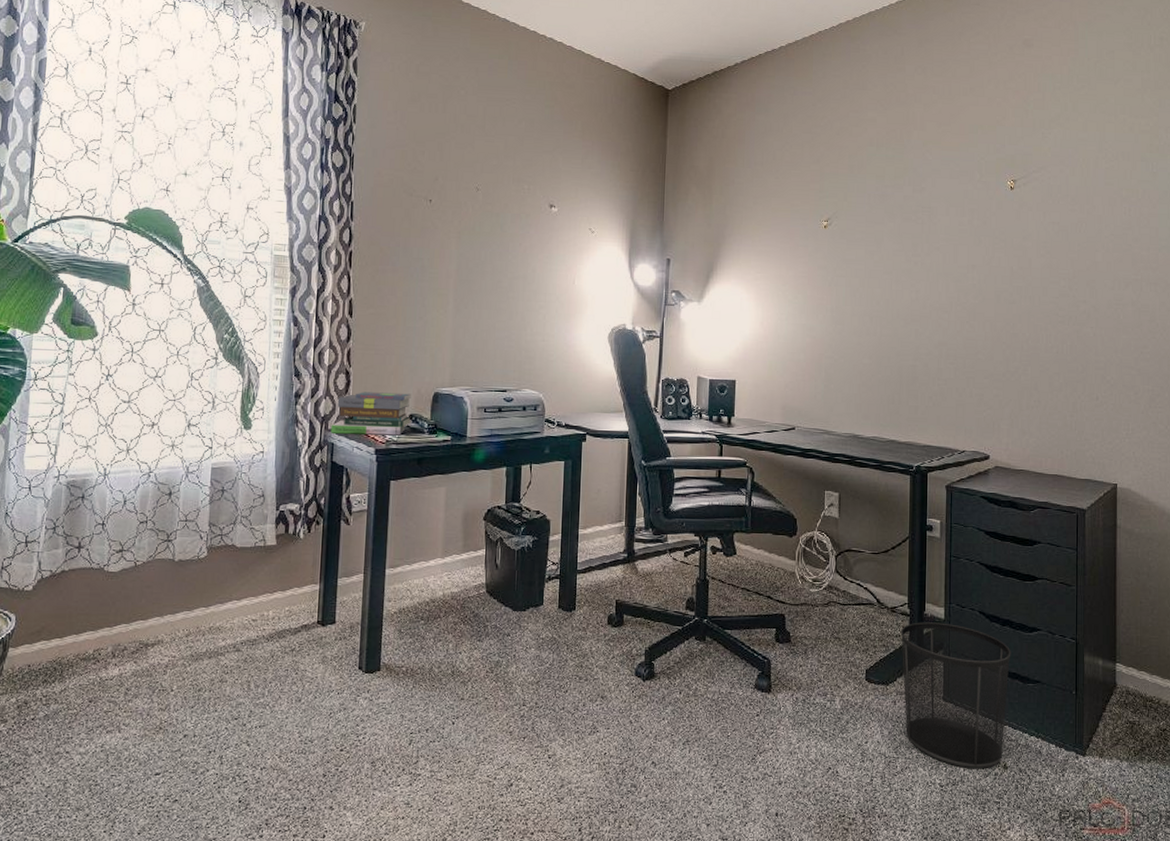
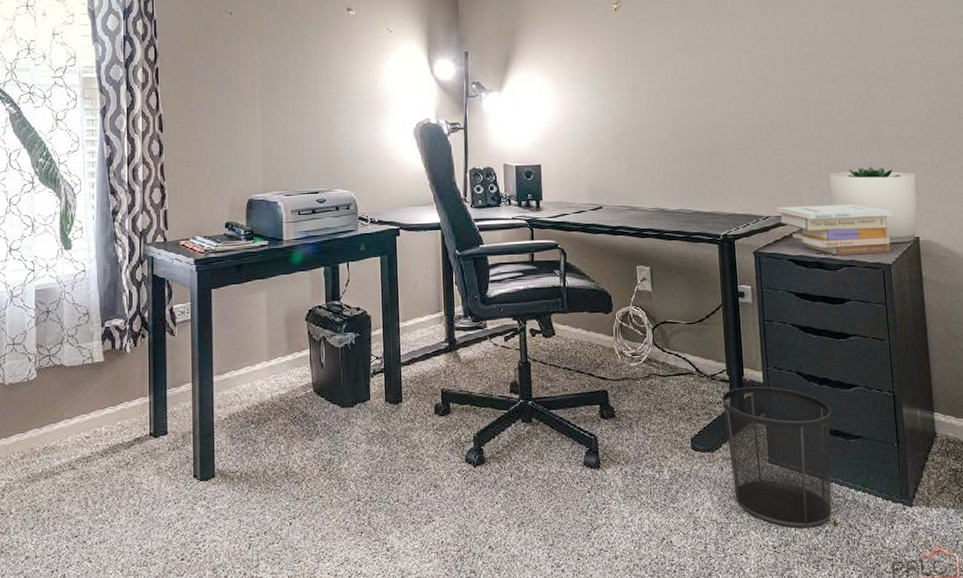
books: present [330,392,411,436] -> none [149,202,228,247]
books: none [974,442,1092,498] -> present [777,204,893,256]
planter: none [1030,408,1119,489] -> present [829,166,917,244]

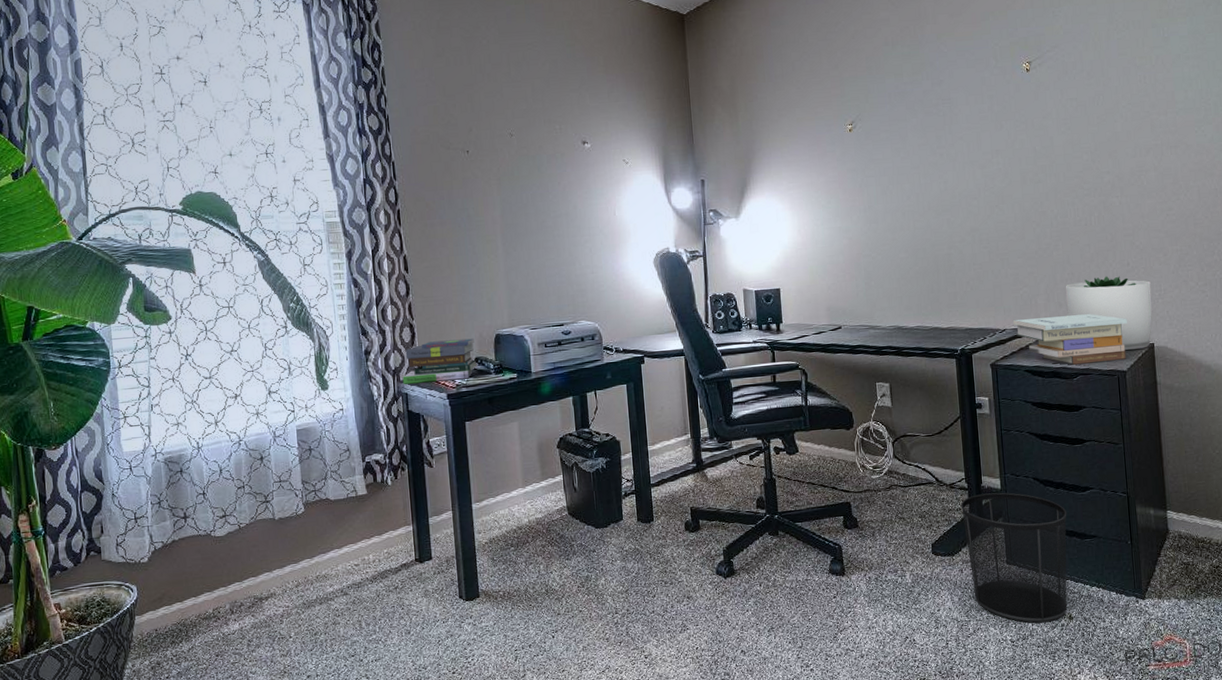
books: none [149,202,228,247] -> present [402,338,477,384]

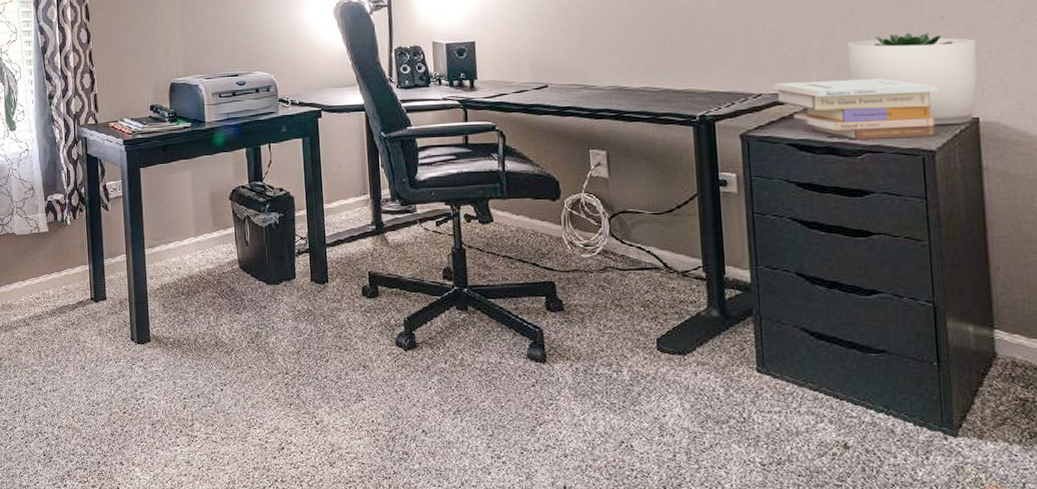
books: present [402,338,477,384] -> none [82,86,153,129]
waste bin: present [960,492,1068,623] -> none [695,286,844,448]

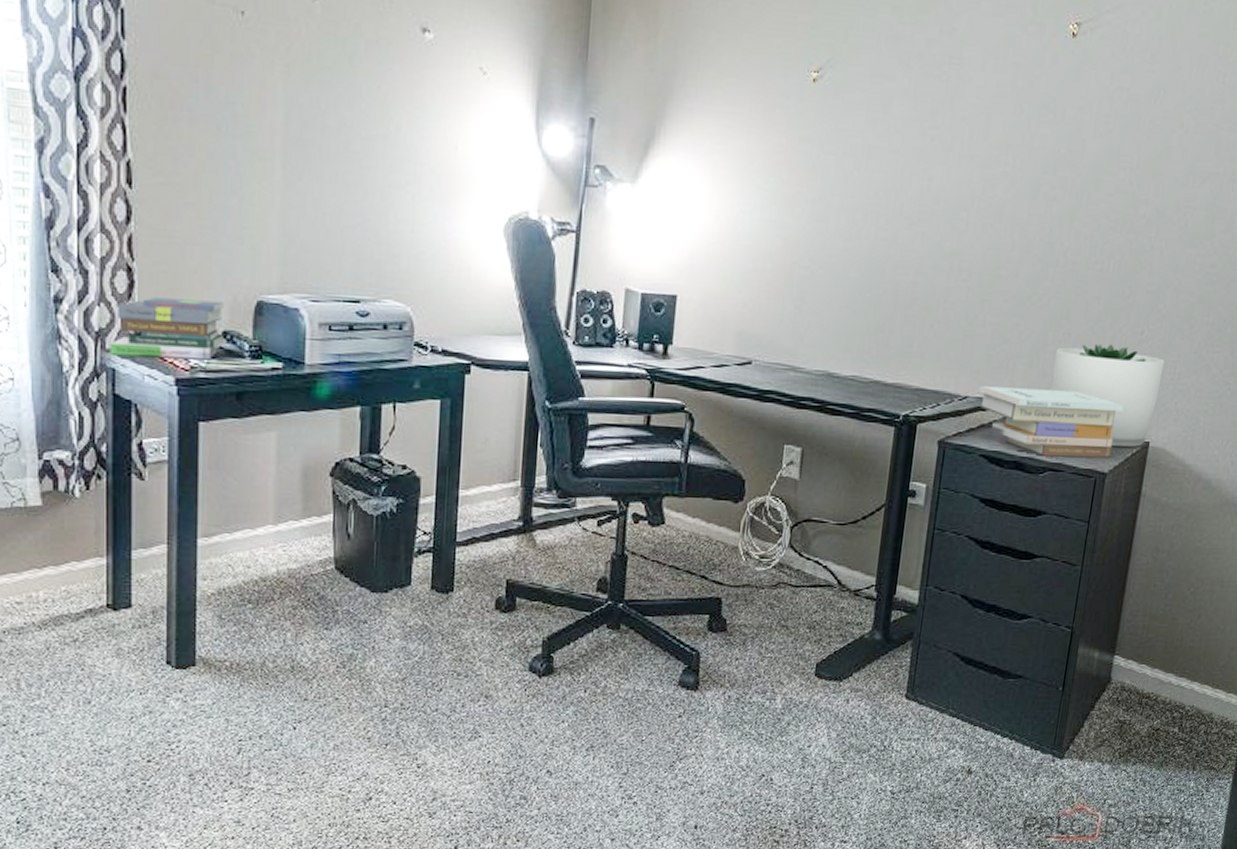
books: none [82,86,153,129] -> present [109,297,225,360]

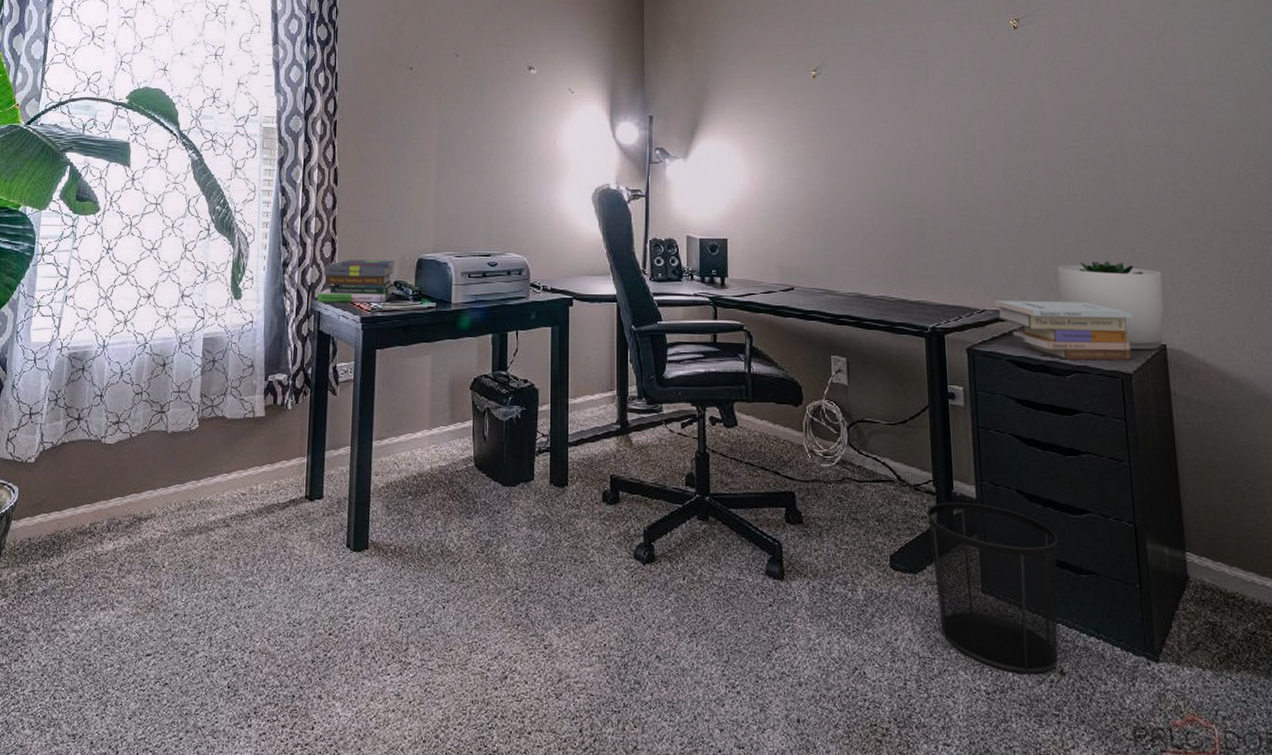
waste bin: none [857,607,994,775] -> present [926,502,1058,675]

